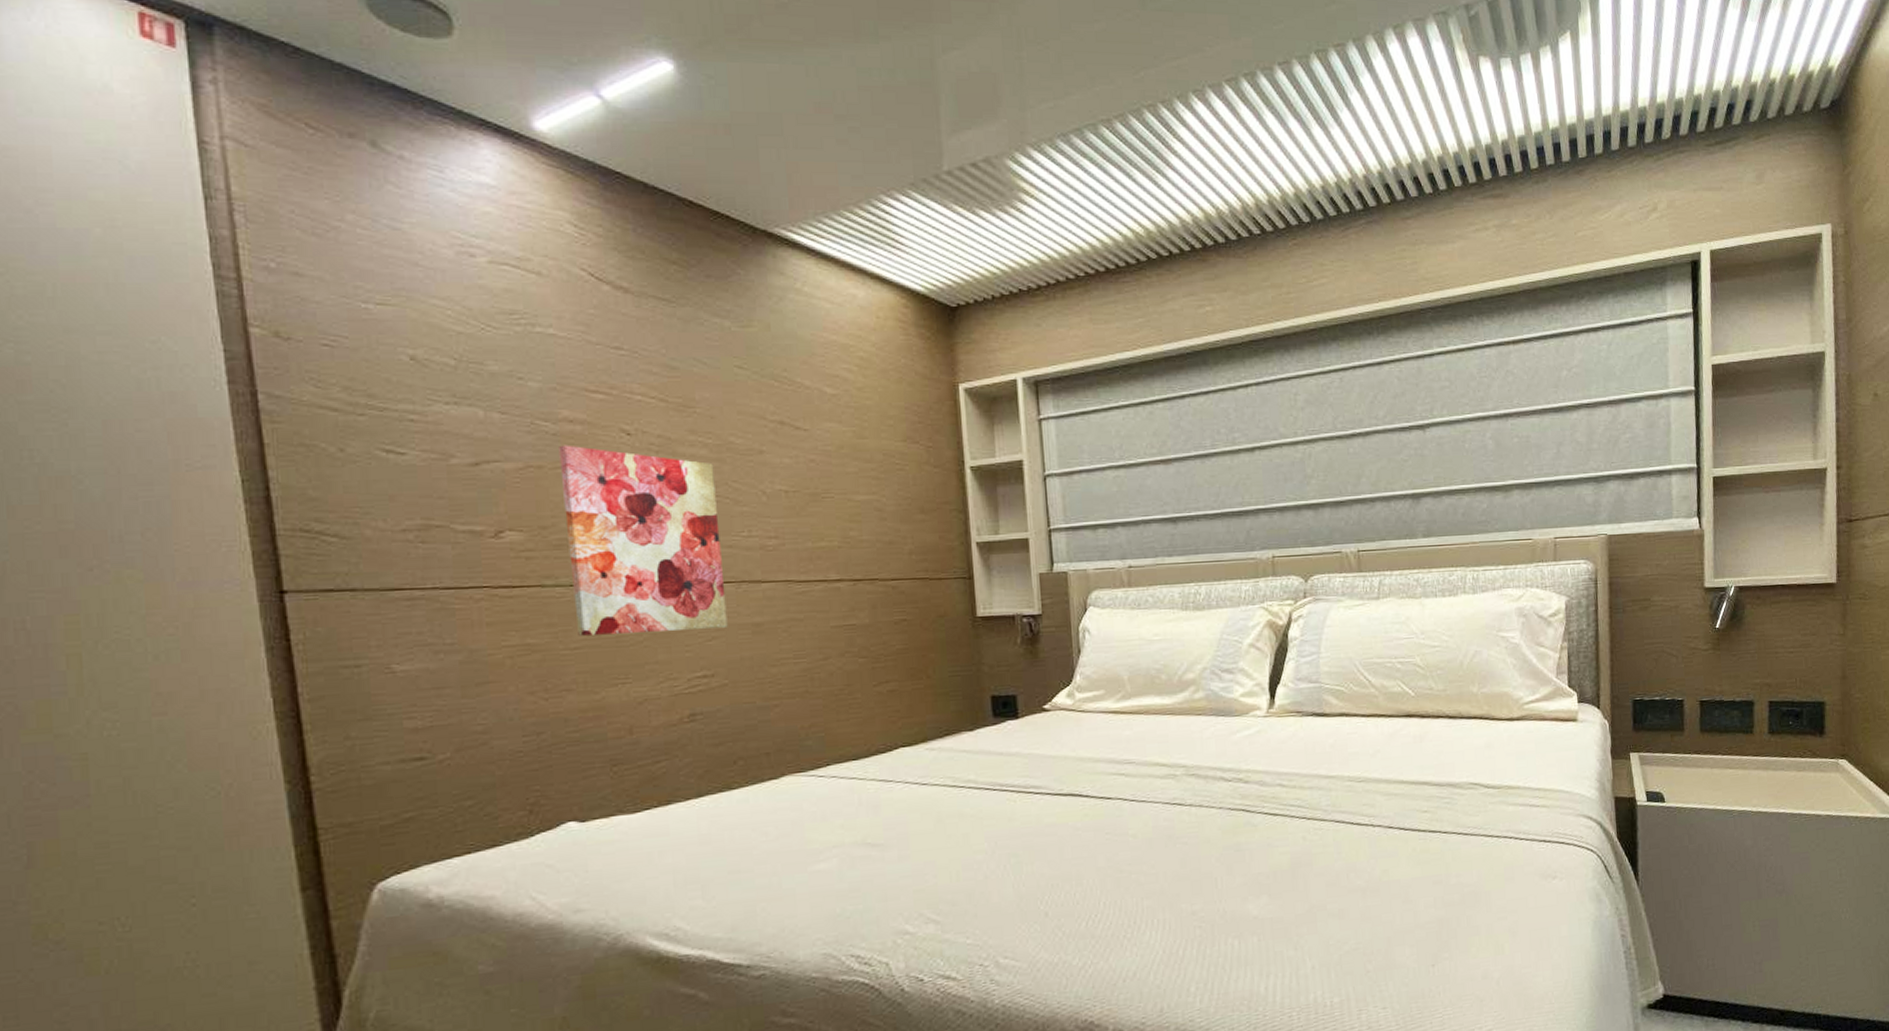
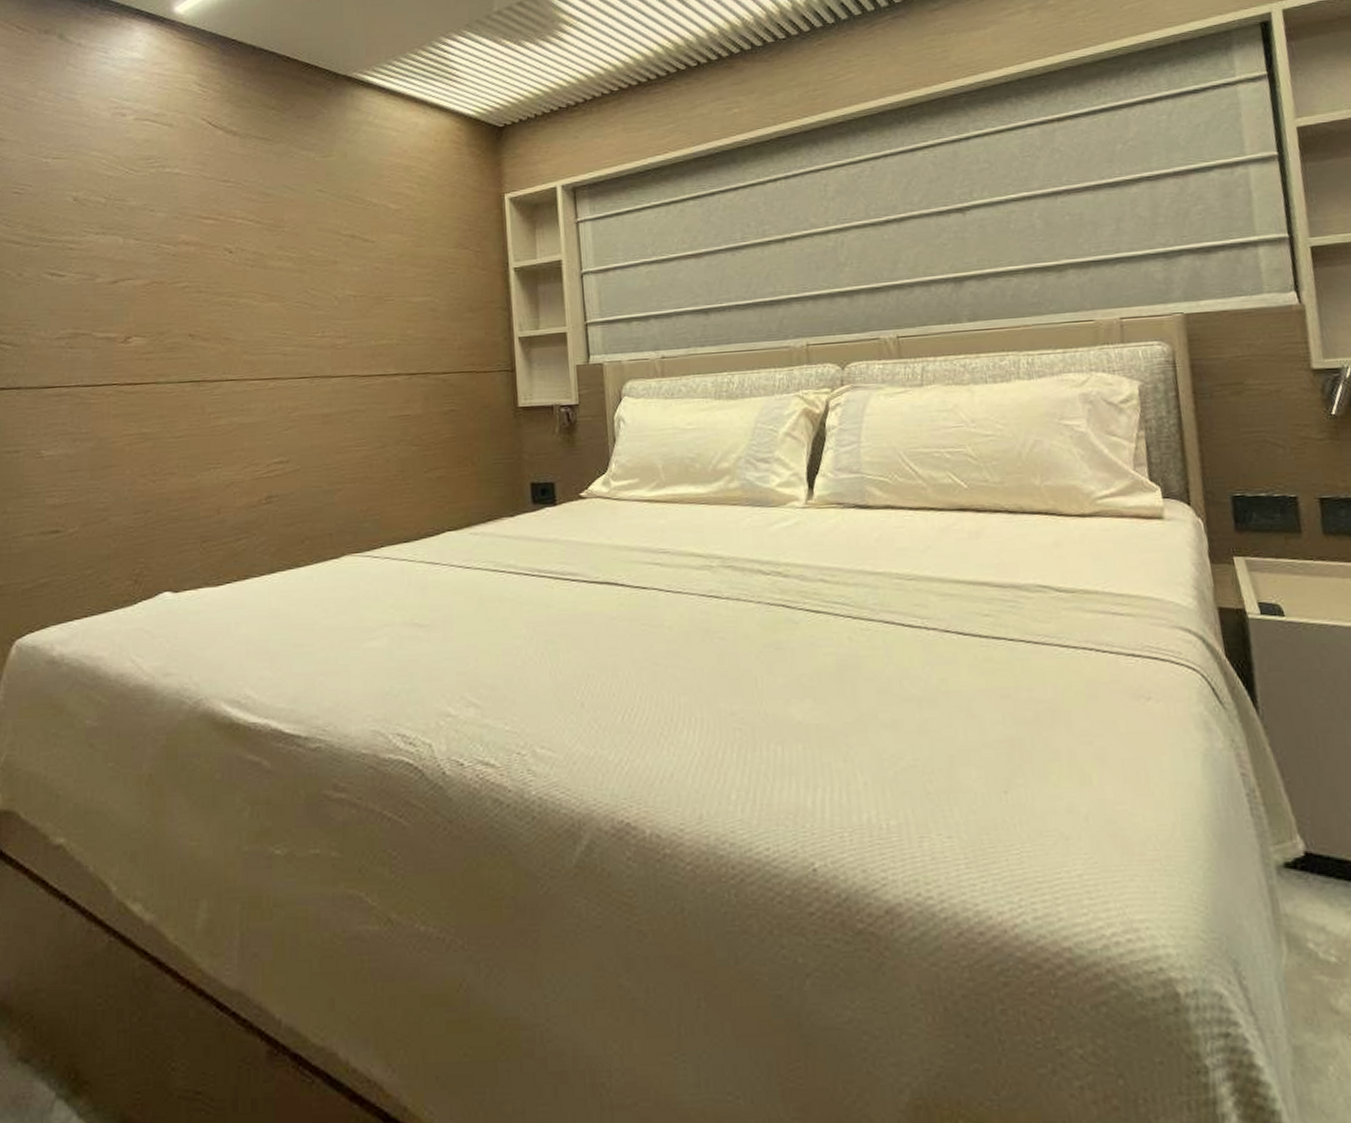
wall art: present [559,445,728,636] -> none [177,263,302,426]

